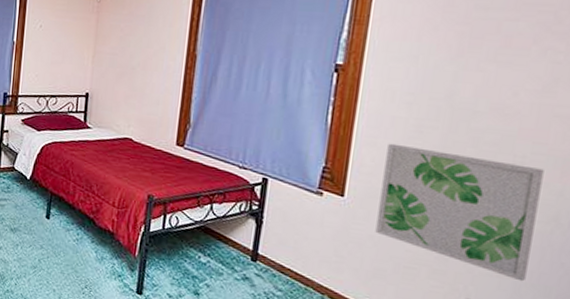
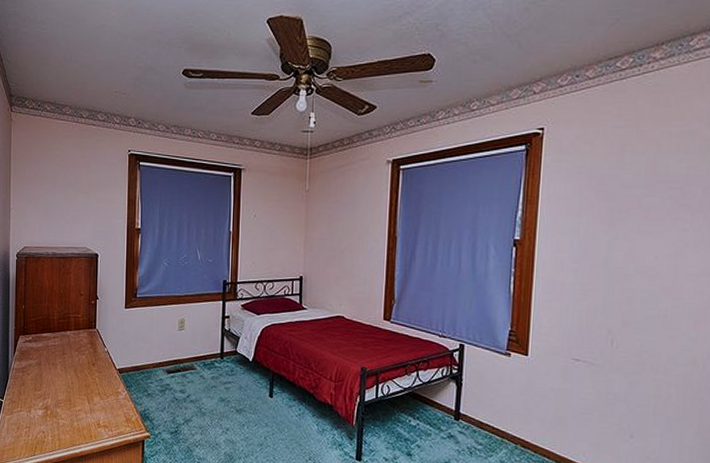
wall art: present [375,143,544,282] -> none [555,306,682,417]

